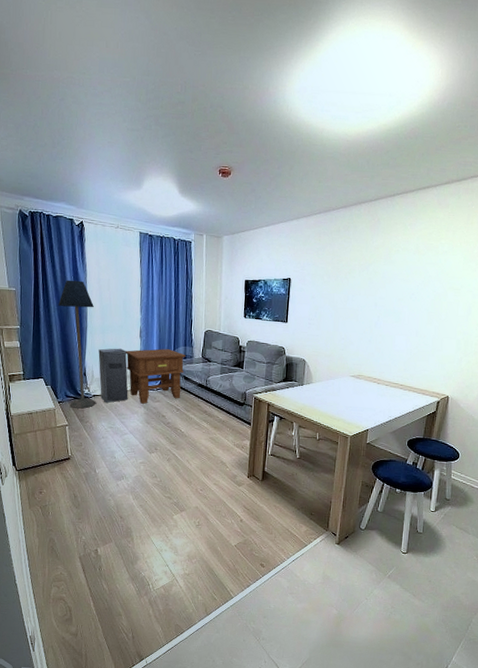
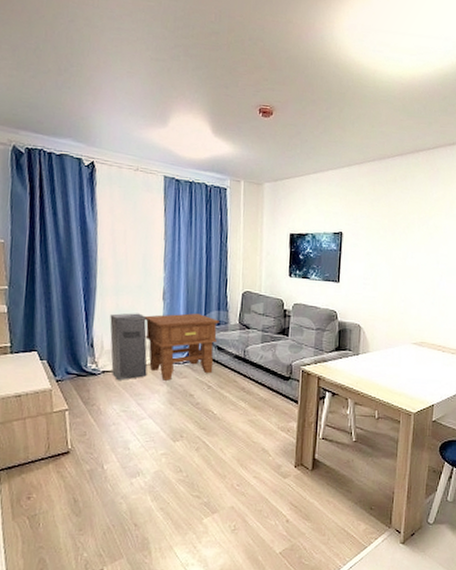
floor lamp: present [58,280,97,409] -> none [59,230,107,388]

